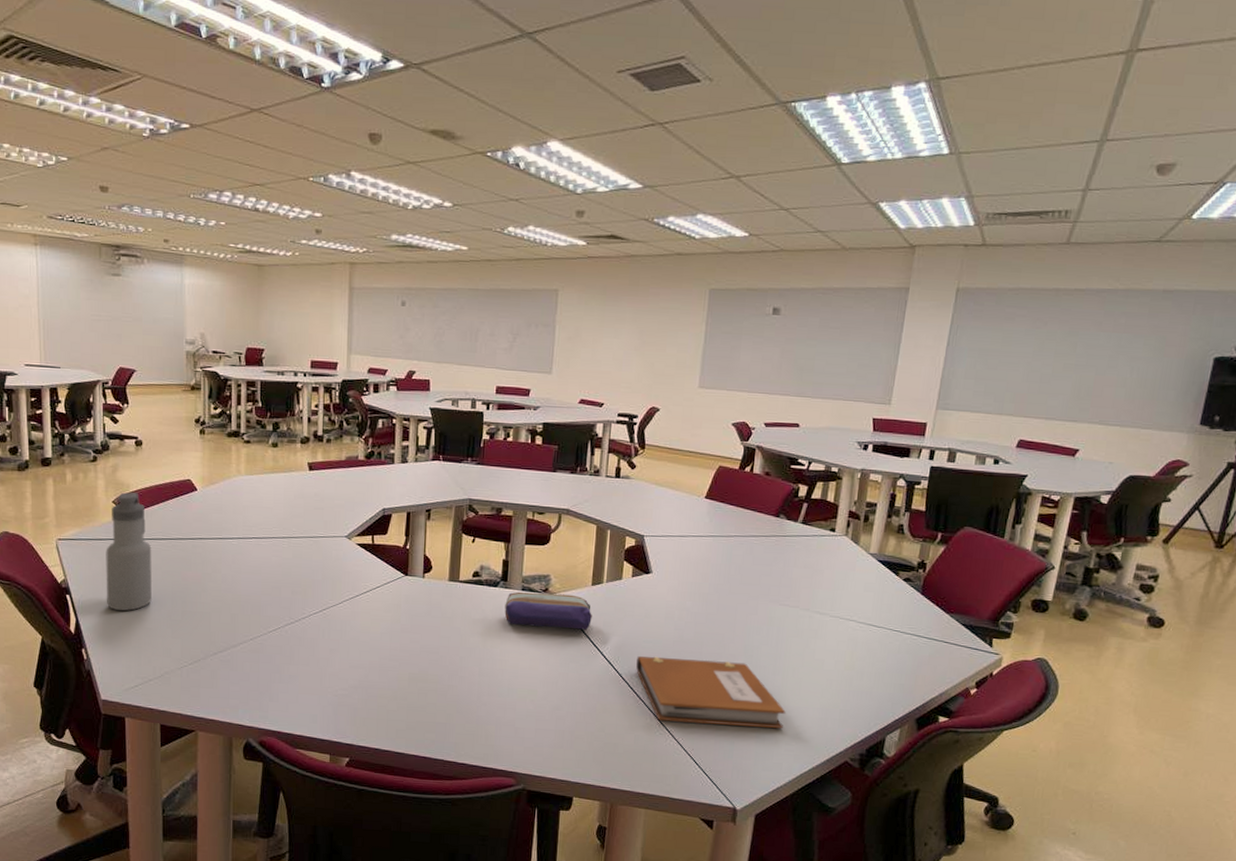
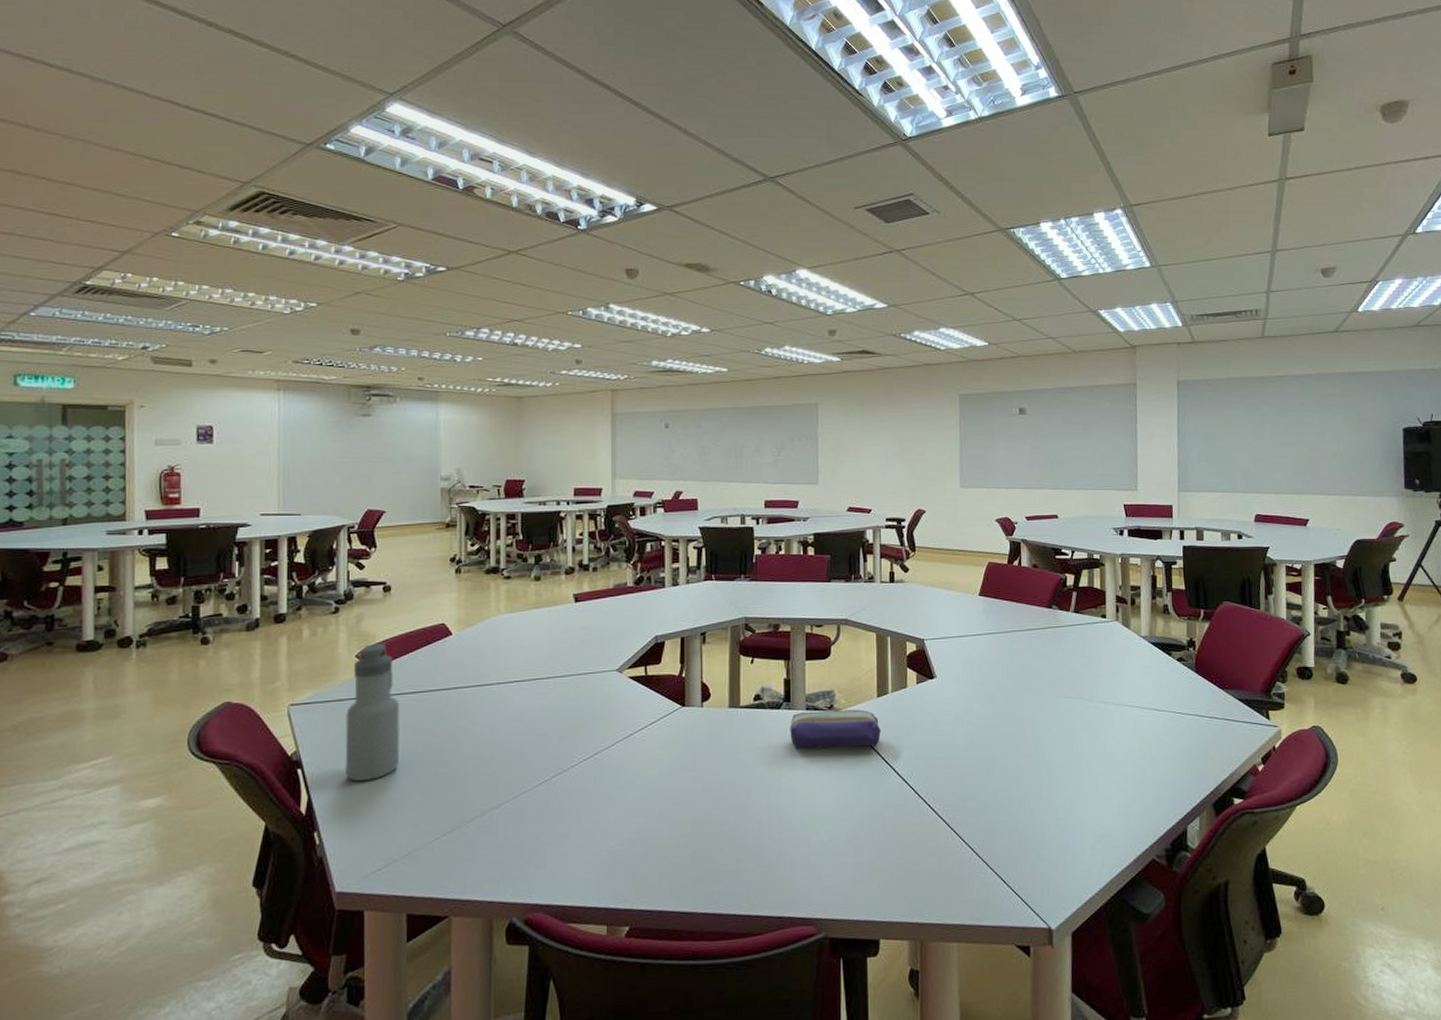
notebook: present [636,655,786,728] -> none [931,764,1086,838]

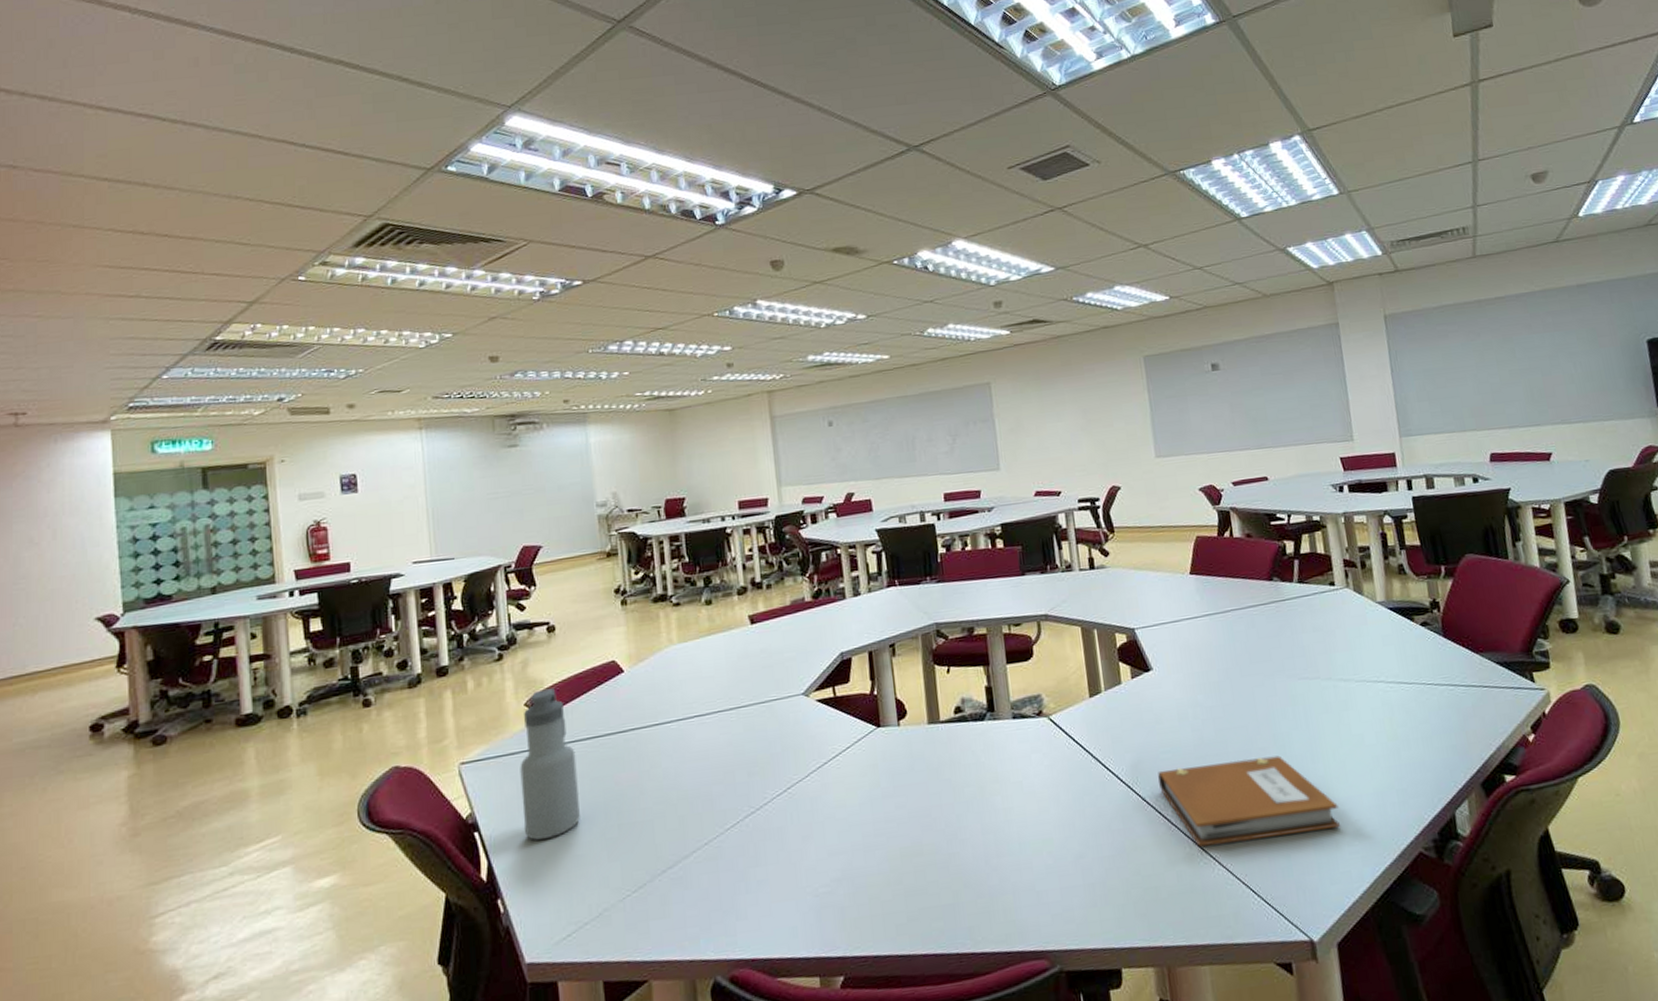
pencil case: present [790,709,881,749] -> none [996,712,1098,763]
notebook: none [931,764,1086,838] -> present [1158,755,1340,847]

